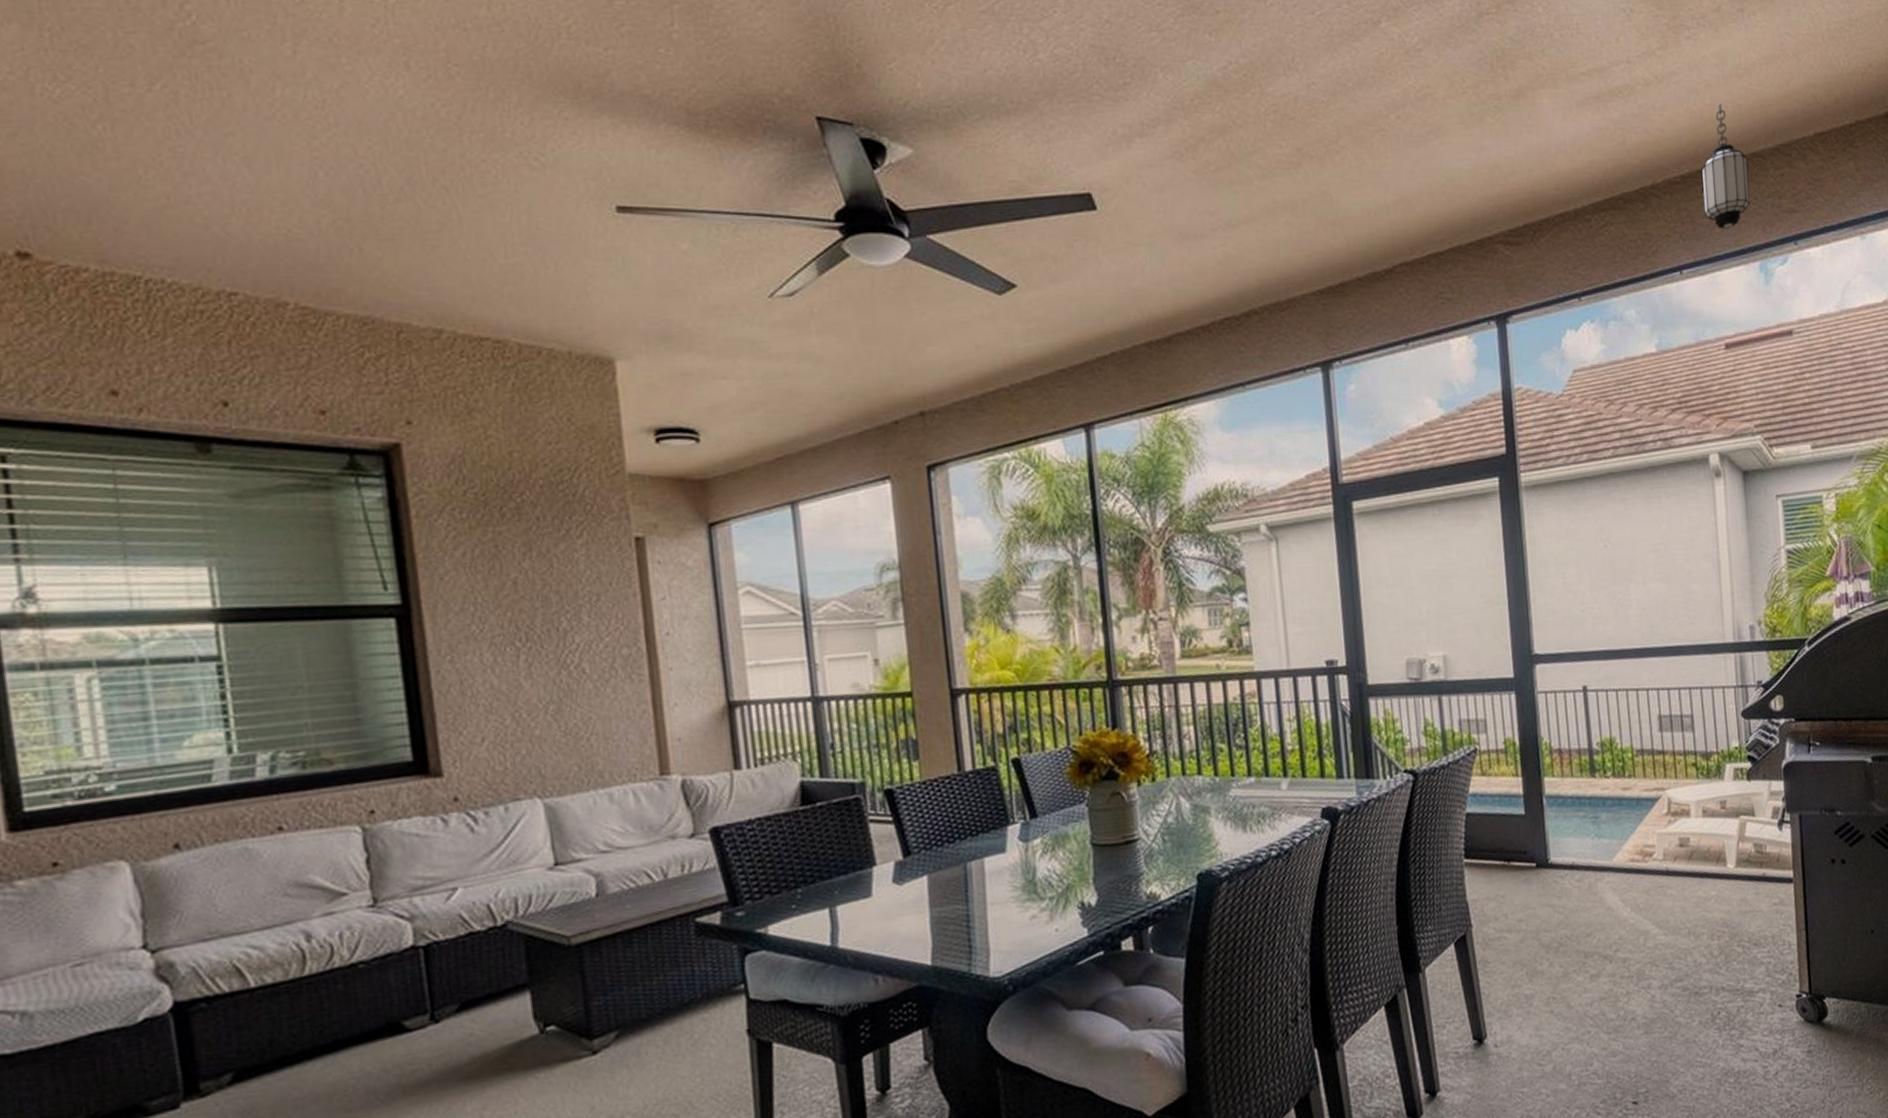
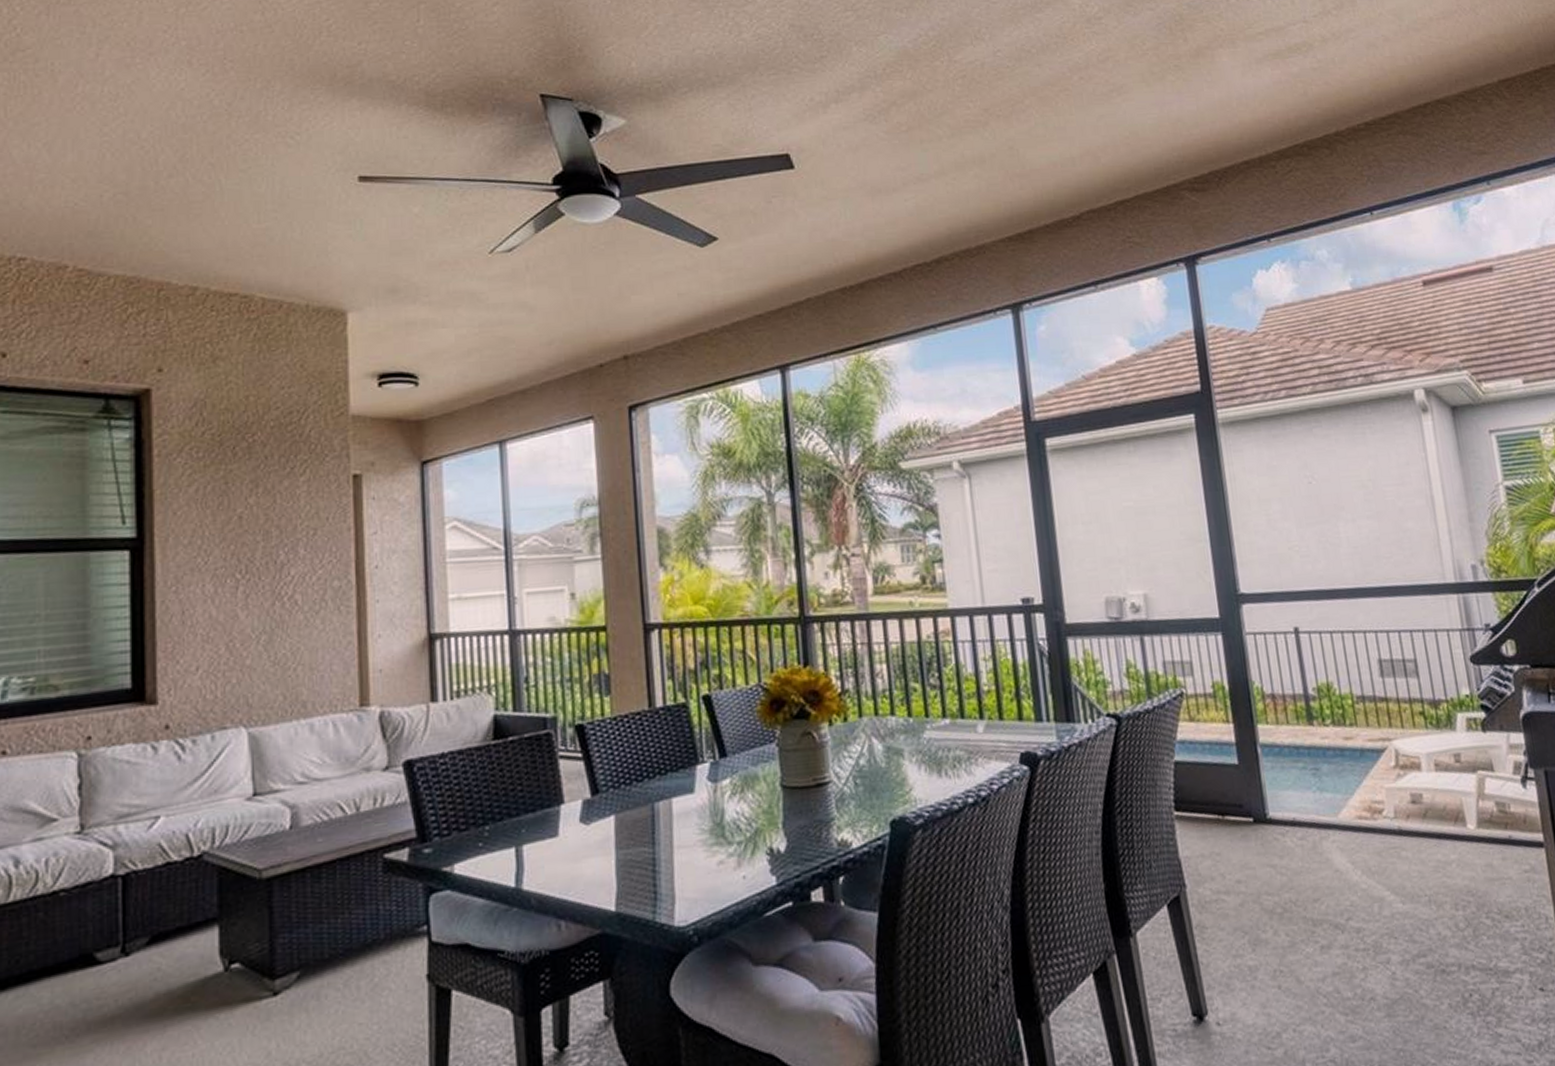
hanging lantern: present [1701,102,1750,229] -> none [1385,54,1438,171]

